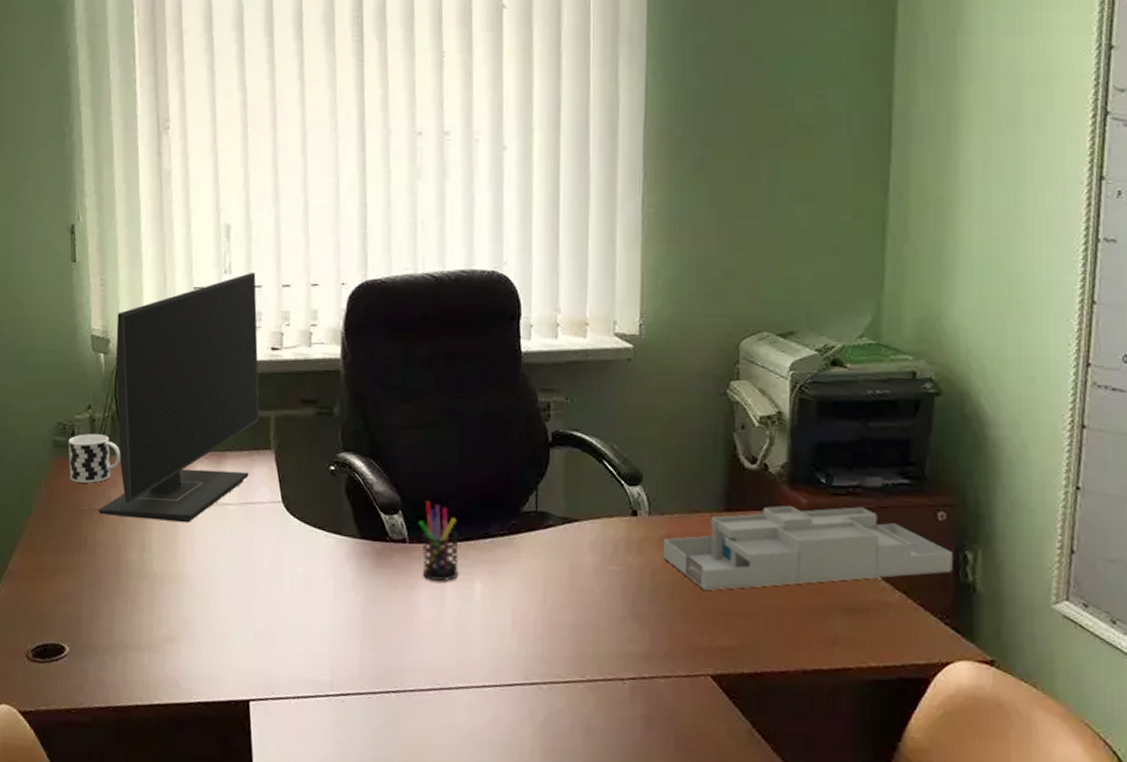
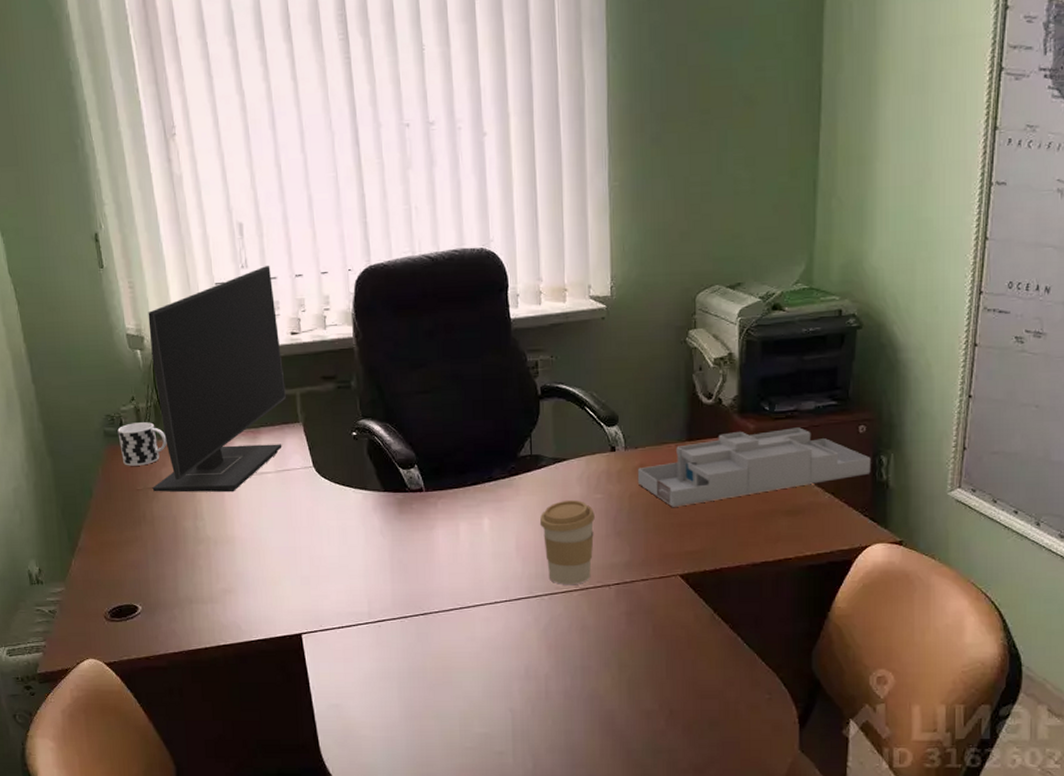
pen holder: present [418,501,459,582] -> none [432,455,469,521]
coffee cup: none [541,569,609,674] -> present [539,499,595,584]

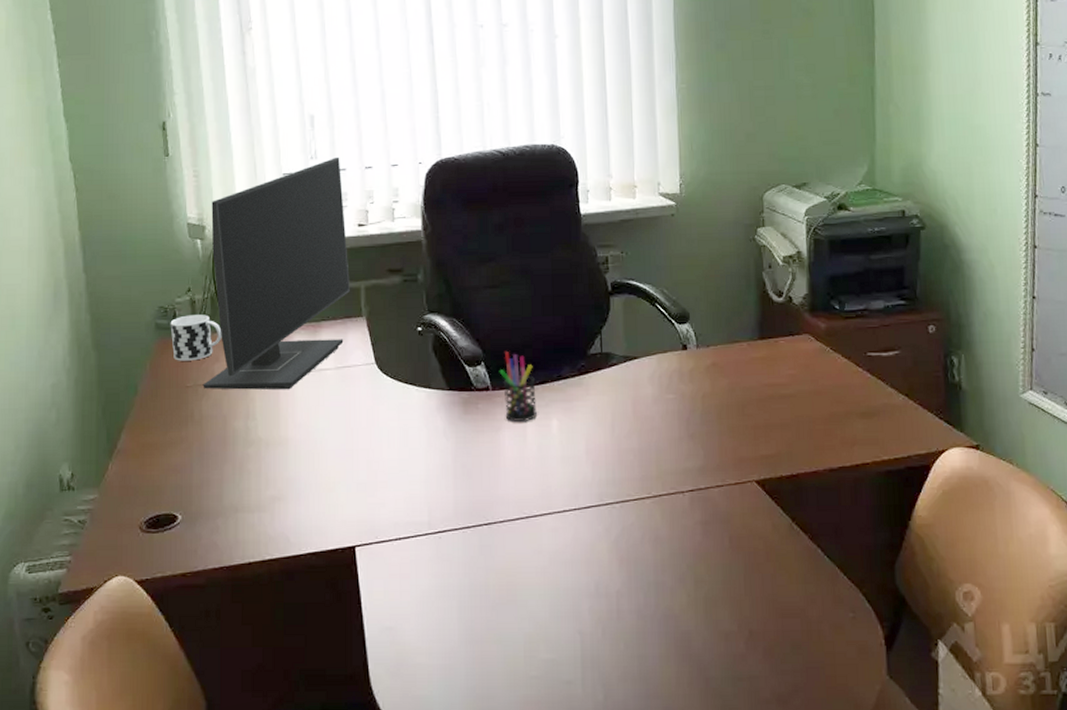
pen holder: none [432,455,469,521] -> present [499,352,537,422]
coffee cup: present [539,499,595,584] -> none [610,400,667,491]
desk organizer: present [637,427,871,507] -> none [709,327,943,408]

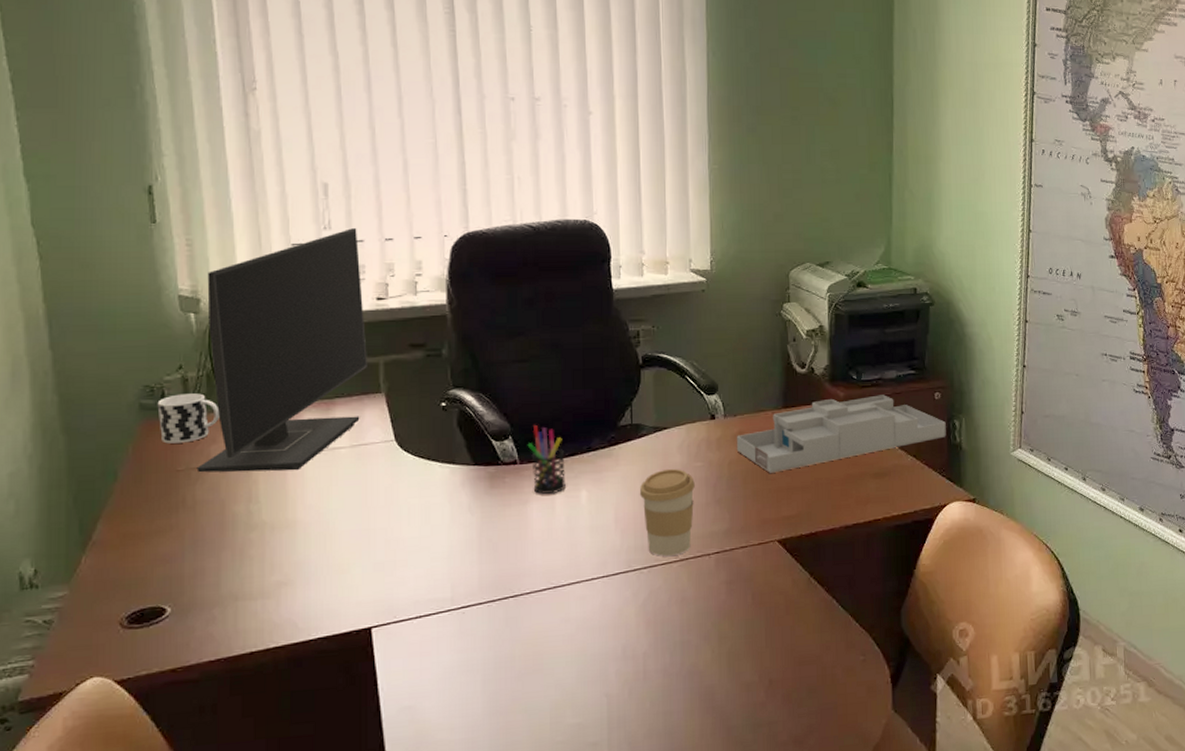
coffee cup: none [610,400,667,491] -> present [639,468,695,556]
desk organizer: none [709,327,943,408] -> present [736,395,946,473]

